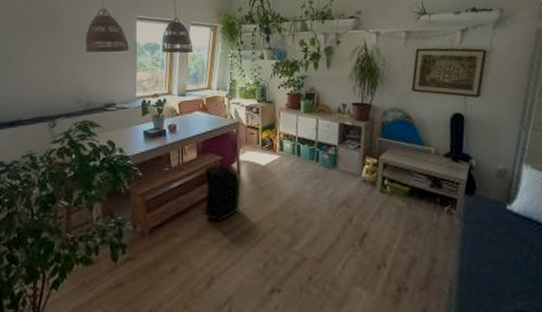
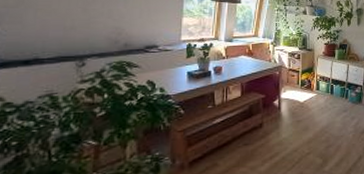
backpack: present [202,164,241,221] -> none [244,101,281,151]

